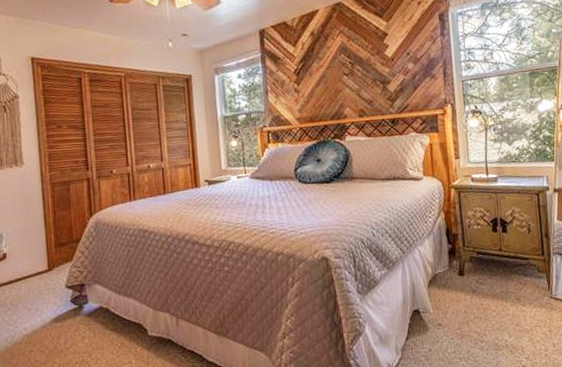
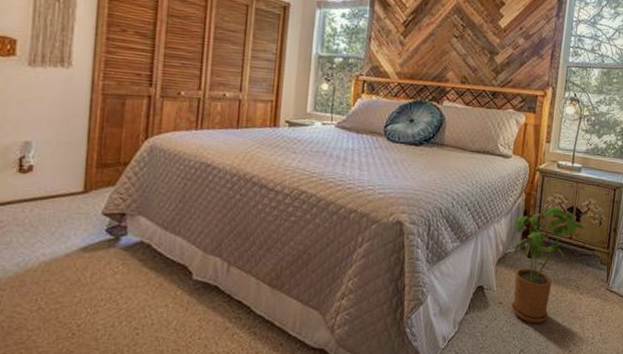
house plant: none [439,220,515,342] -> present [511,206,587,323]

